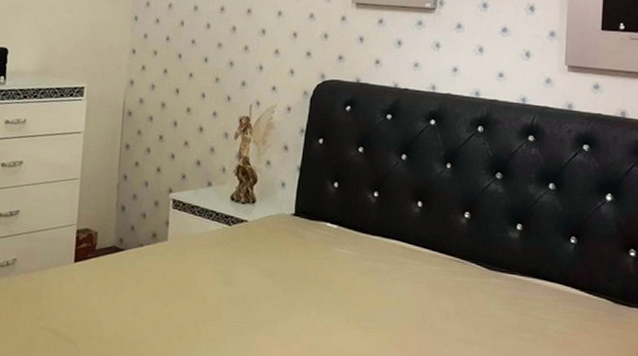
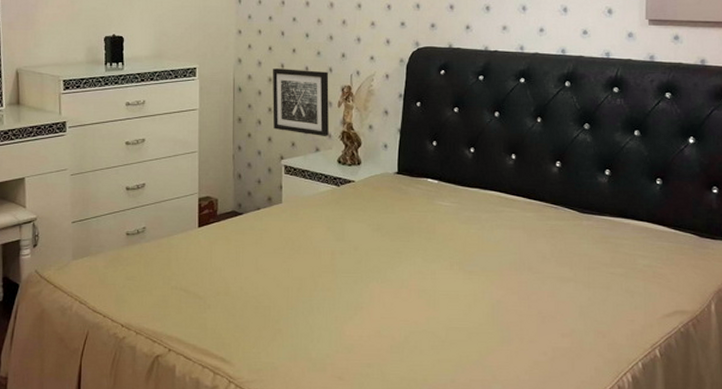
wall art: none [163,93,227,171] -> present [272,68,329,137]

